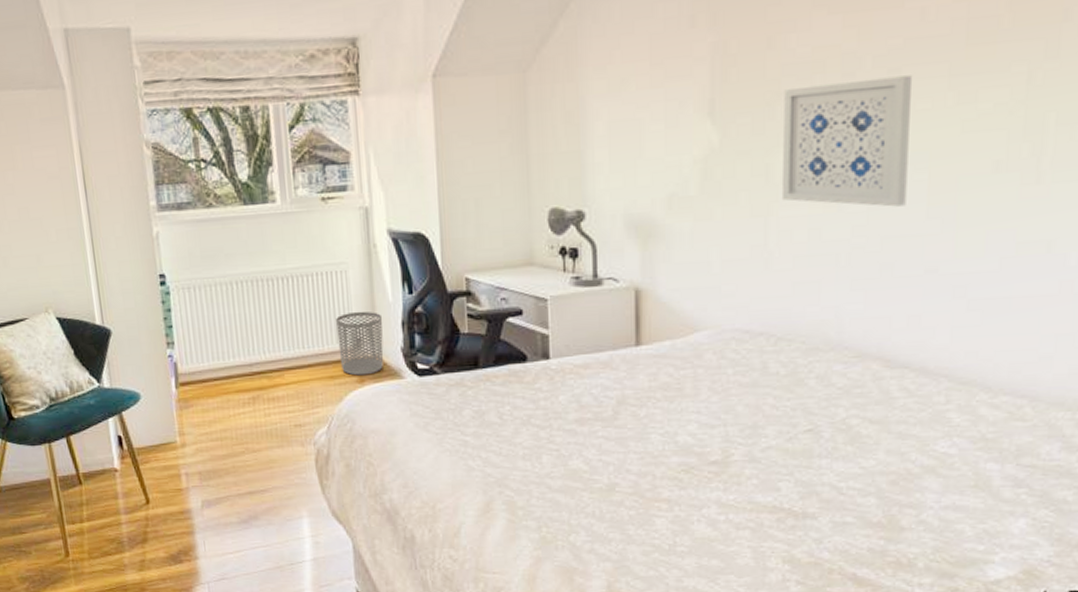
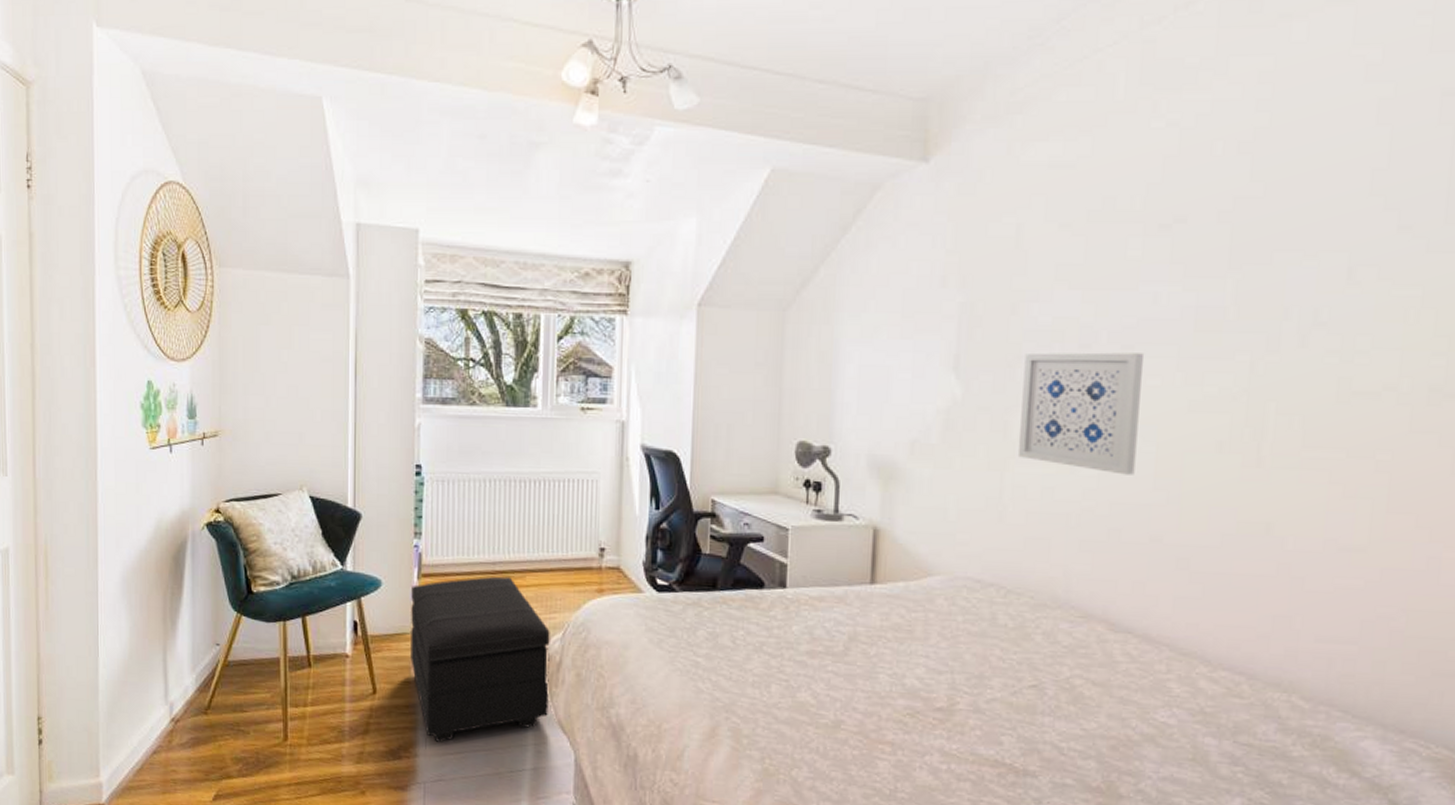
footstool: none [171,377,322,543] -> present [411,576,550,742]
waste bin: present [336,311,384,376] -> none [582,521,628,586]

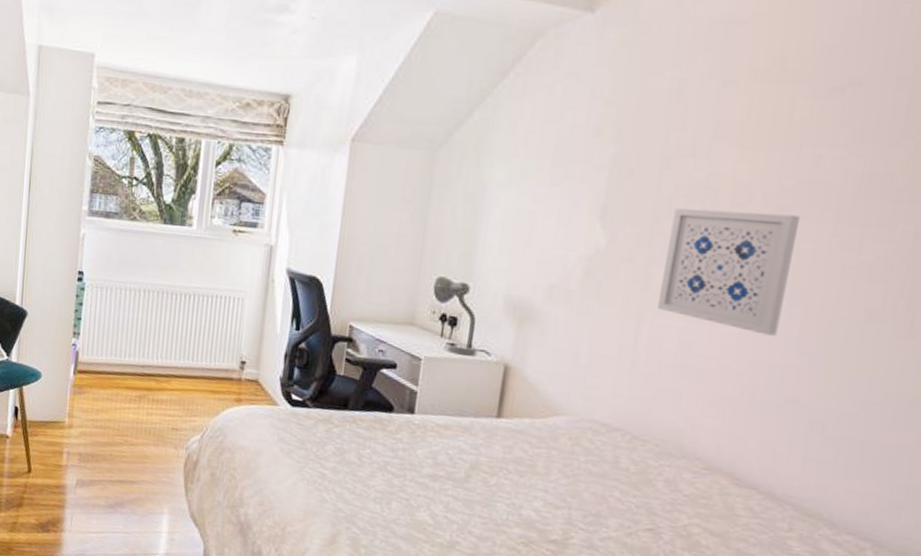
footstool: present [411,576,550,742] -> none [63,378,190,522]

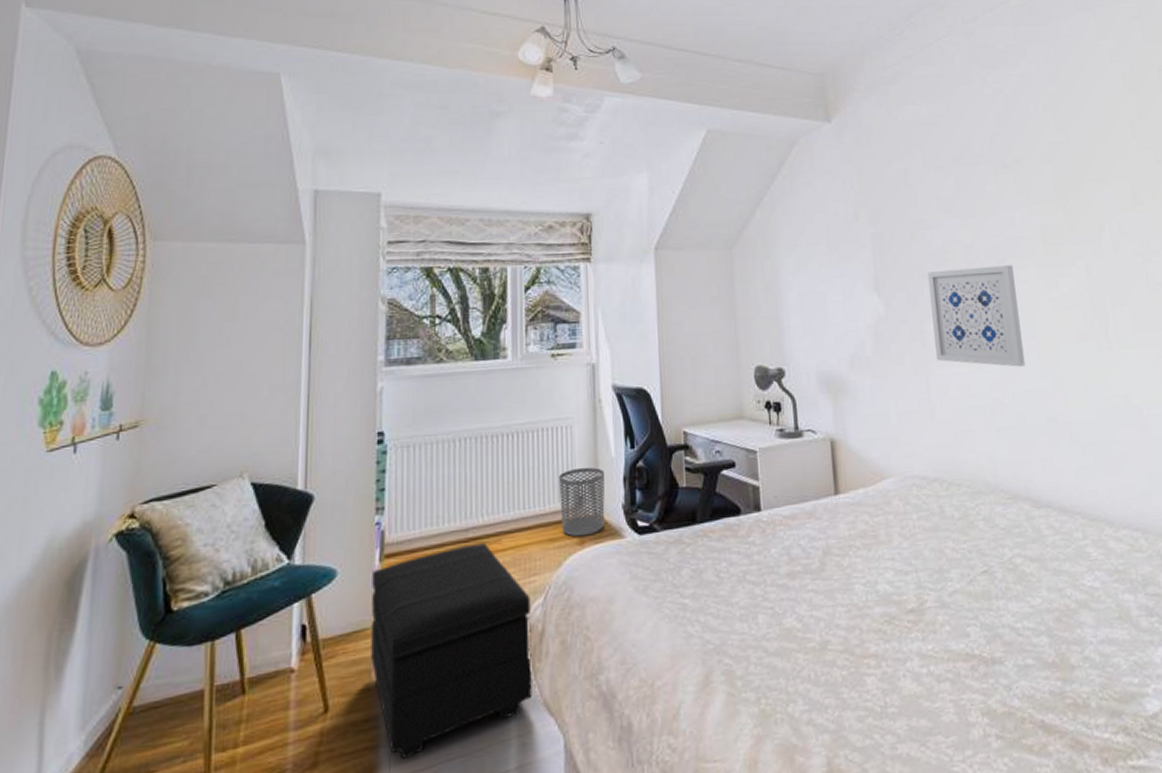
footstool: none [63,378,190,522] -> present [371,542,532,759]
waste bin: none [223,336,269,396] -> present [559,467,605,537]

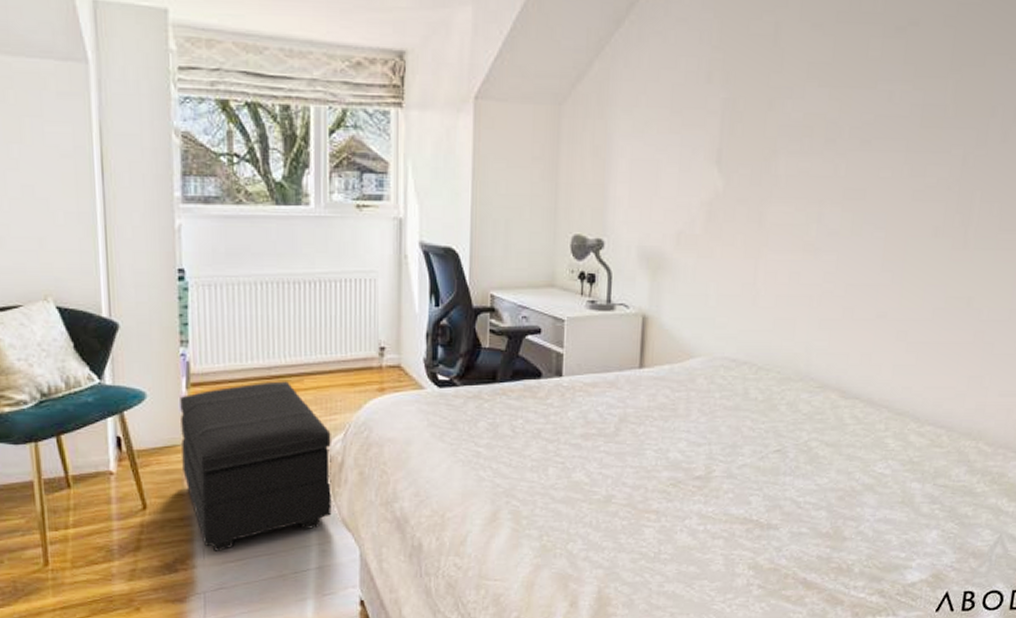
waste bin: present [559,467,605,537] -> none [361,320,408,384]
wall art: present [927,265,1026,367] -> none [770,146,878,259]

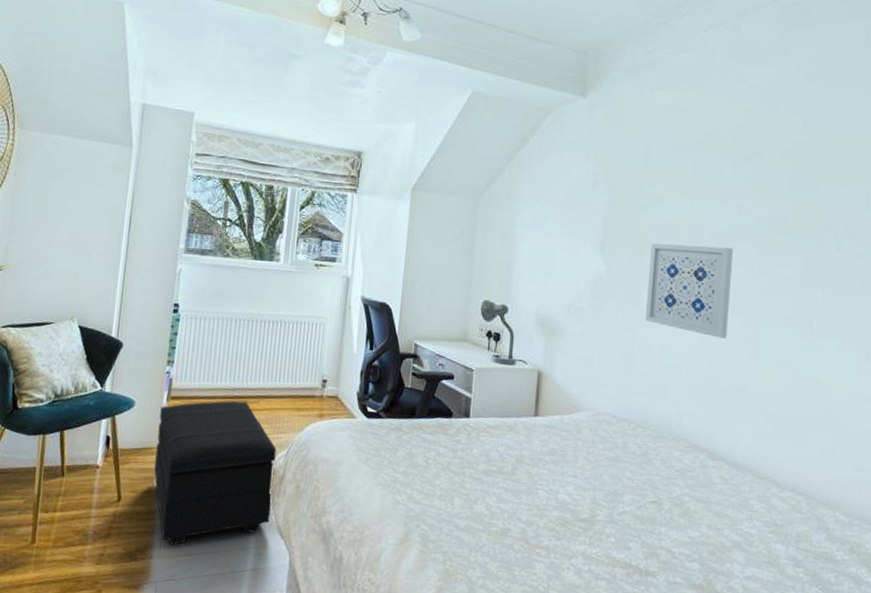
wall art: none [770,146,878,259] -> present [644,243,733,339]

